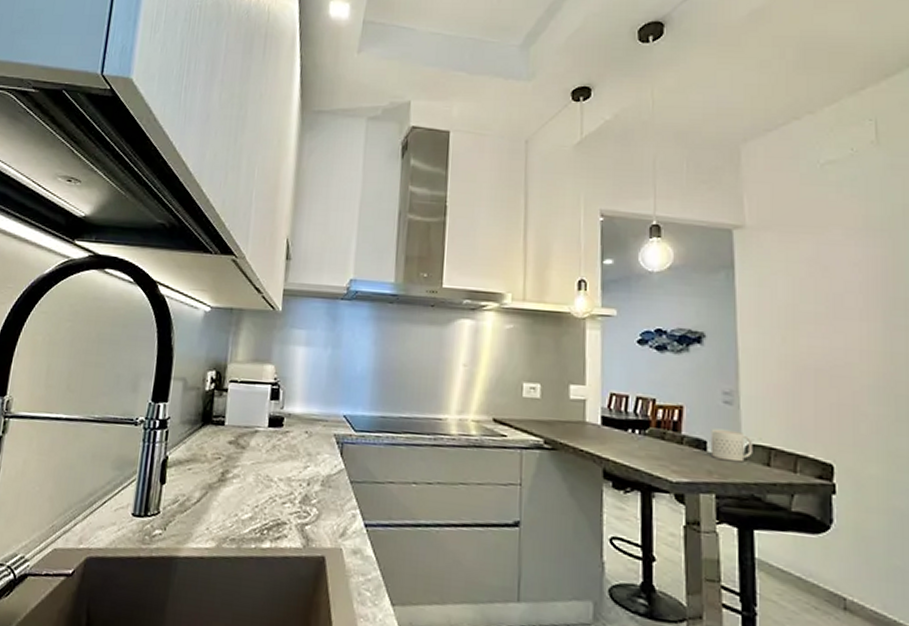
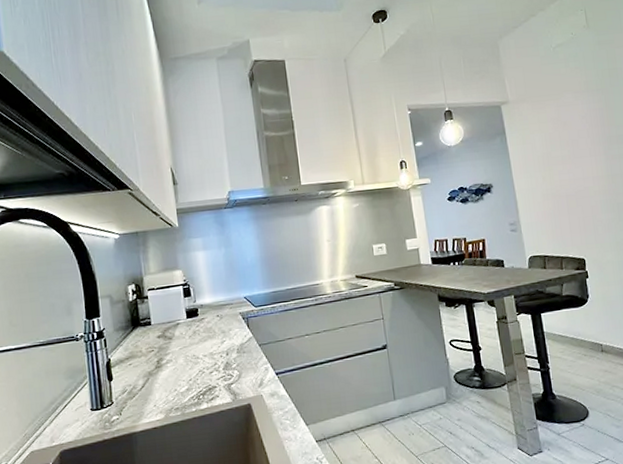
mug: present [710,428,753,463] -> none [505,249,534,271]

